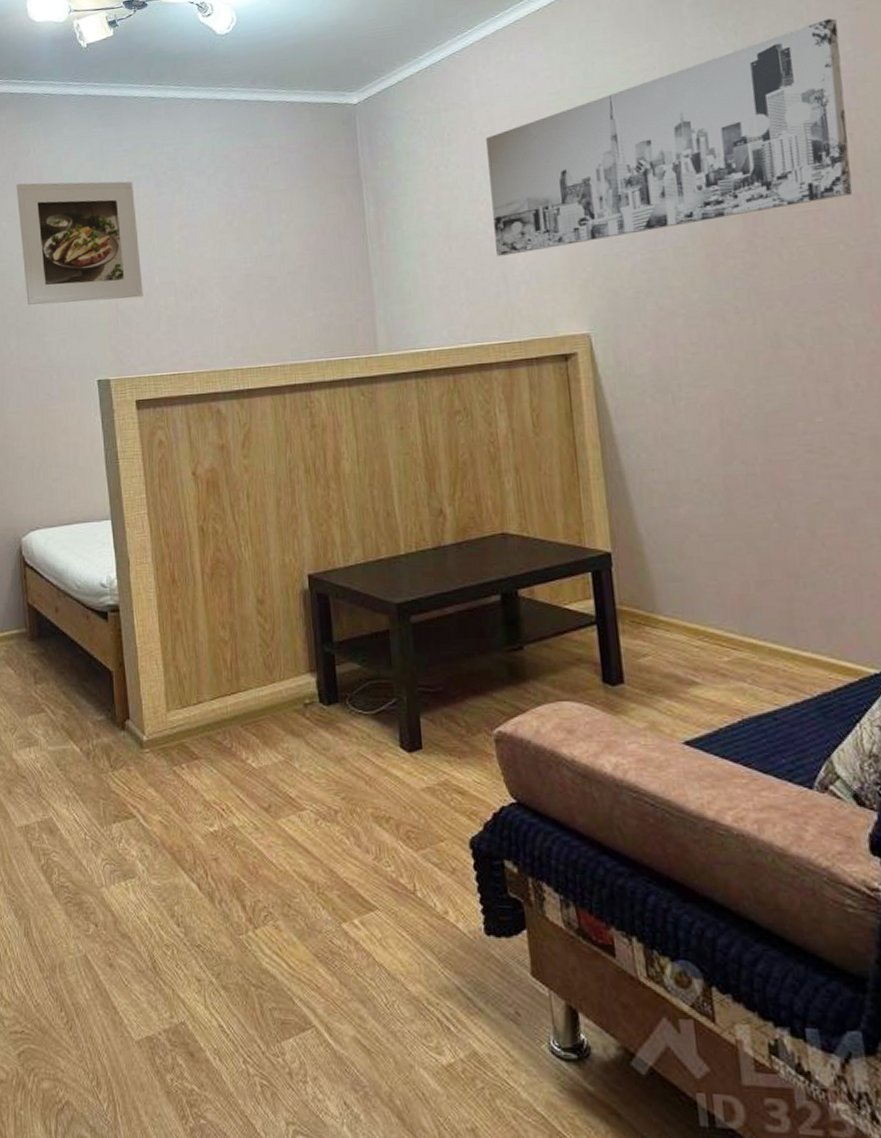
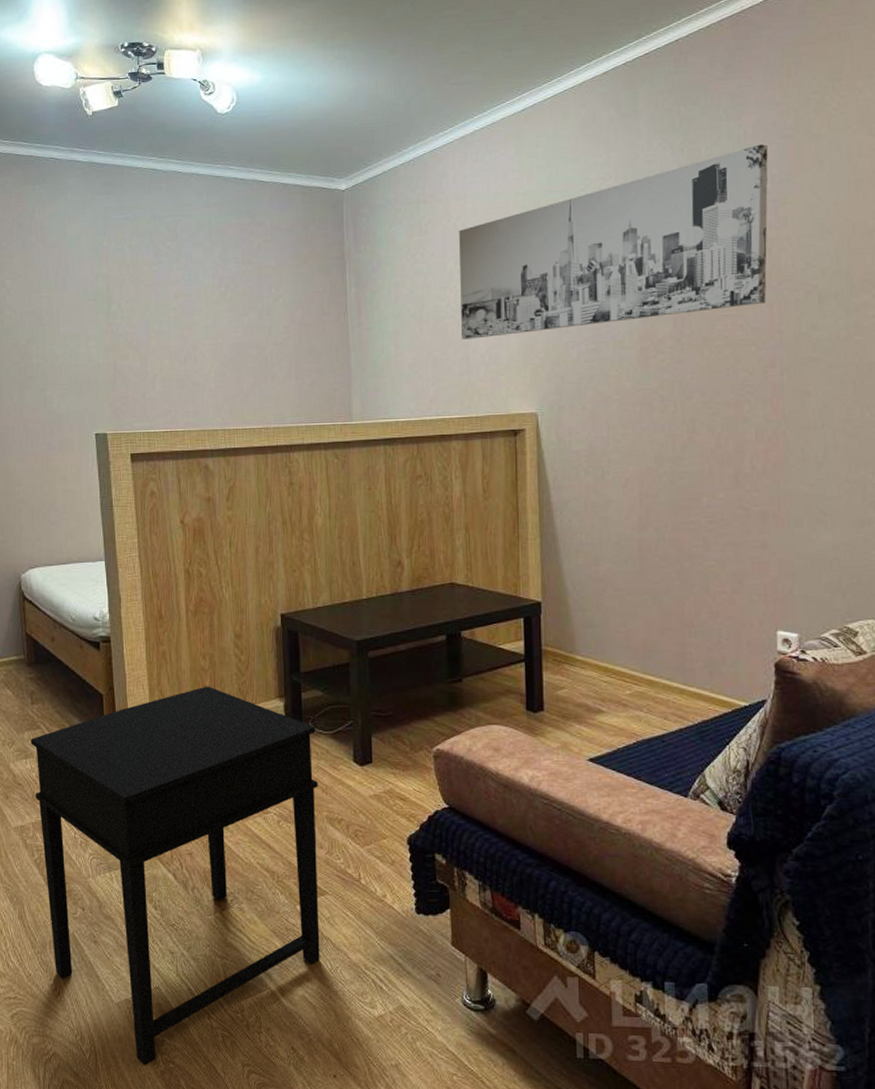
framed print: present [16,181,143,305] -> none [20,243,140,361]
side table: none [35,660,373,1120] -> present [31,686,320,1065]

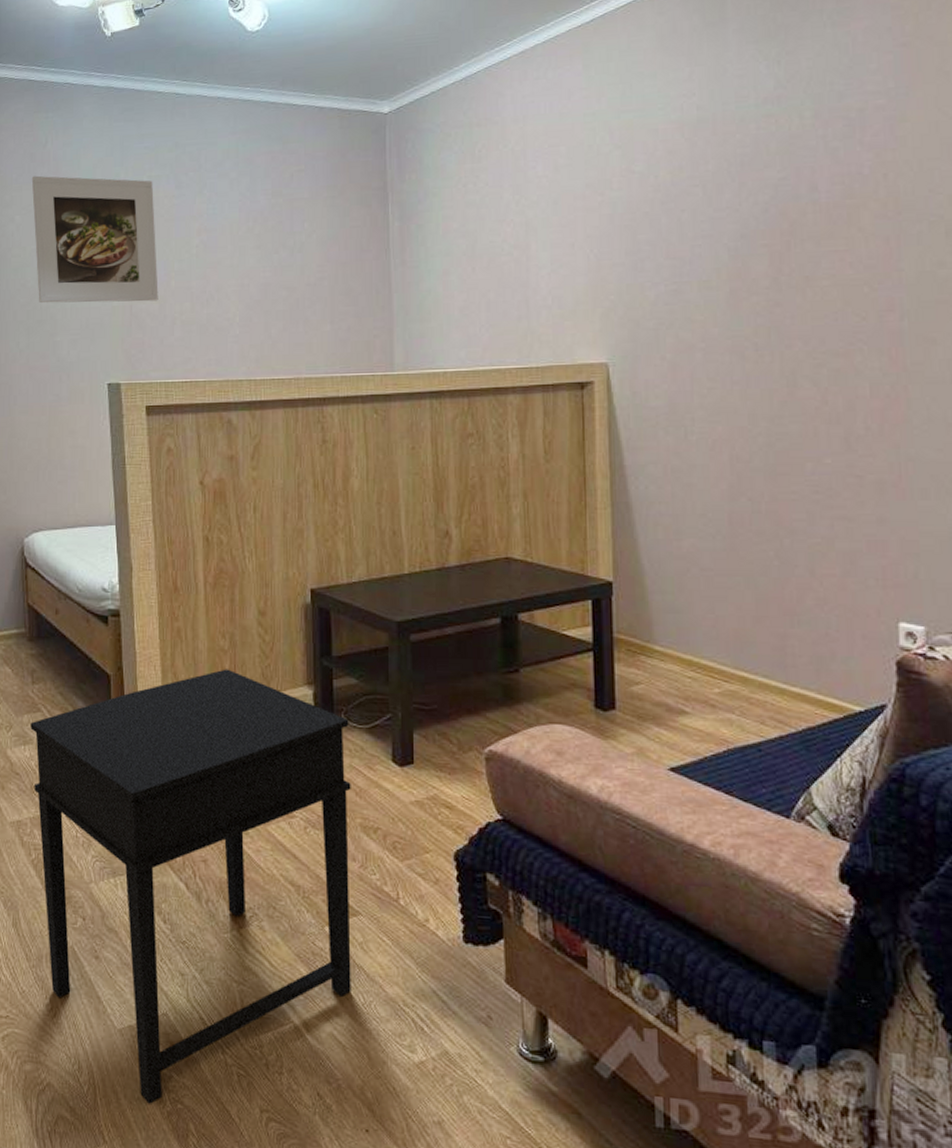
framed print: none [20,243,140,361] -> present [31,175,159,303]
wall art: present [459,144,768,340] -> none [517,53,883,279]

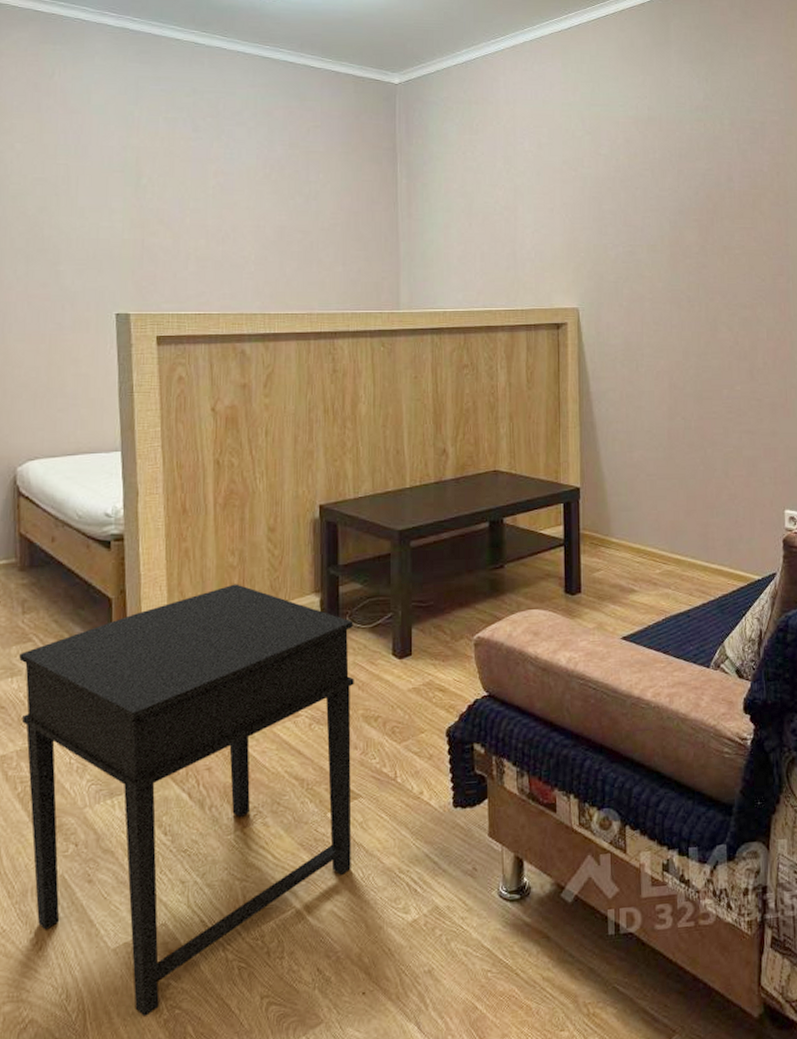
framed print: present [31,175,159,303] -> none [35,105,173,237]

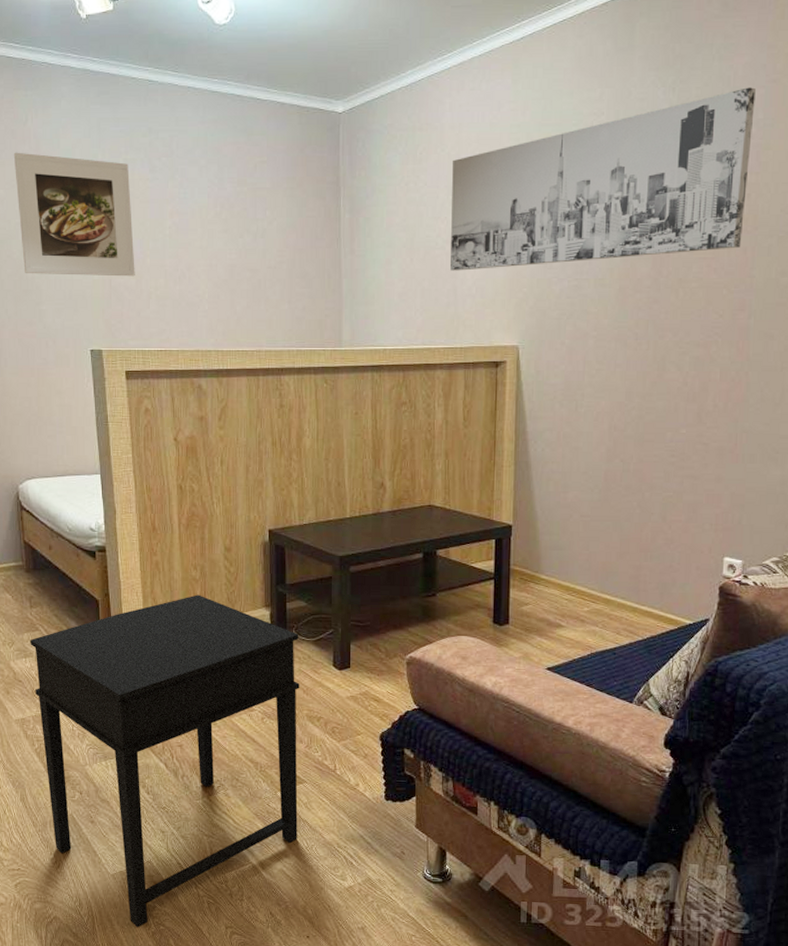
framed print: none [35,105,173,237] -> present [13,152,135,277]
wall art: none [508,82,777,236] -> present [450,87,756,271]

